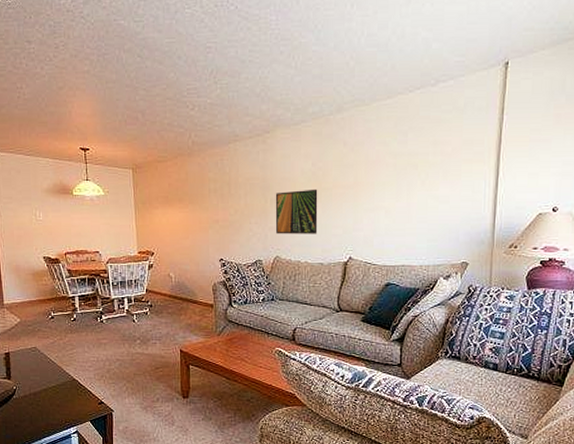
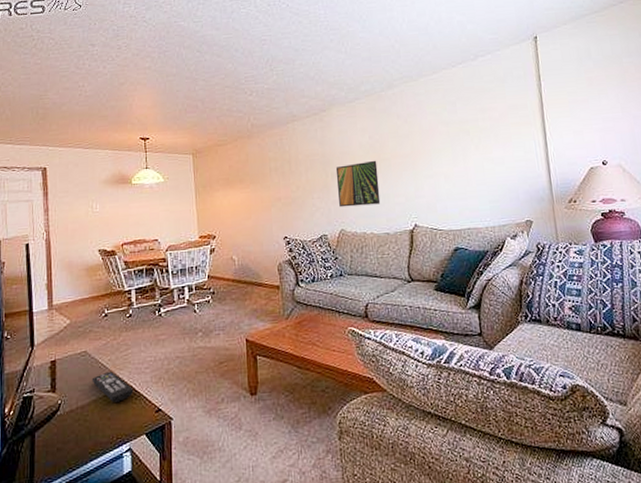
remote control: none [42,366,78,392] -> present [91,371,133,402]

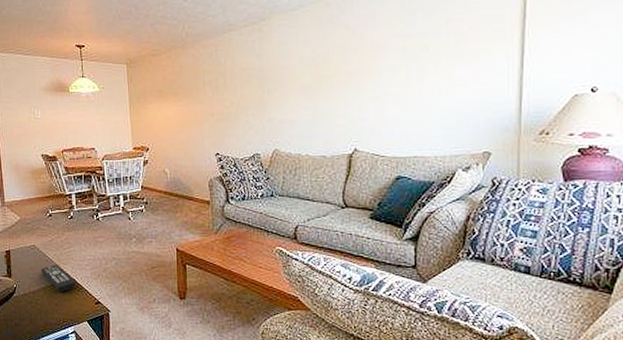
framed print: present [335,160,381,208] -> none [272,76,319,126]

